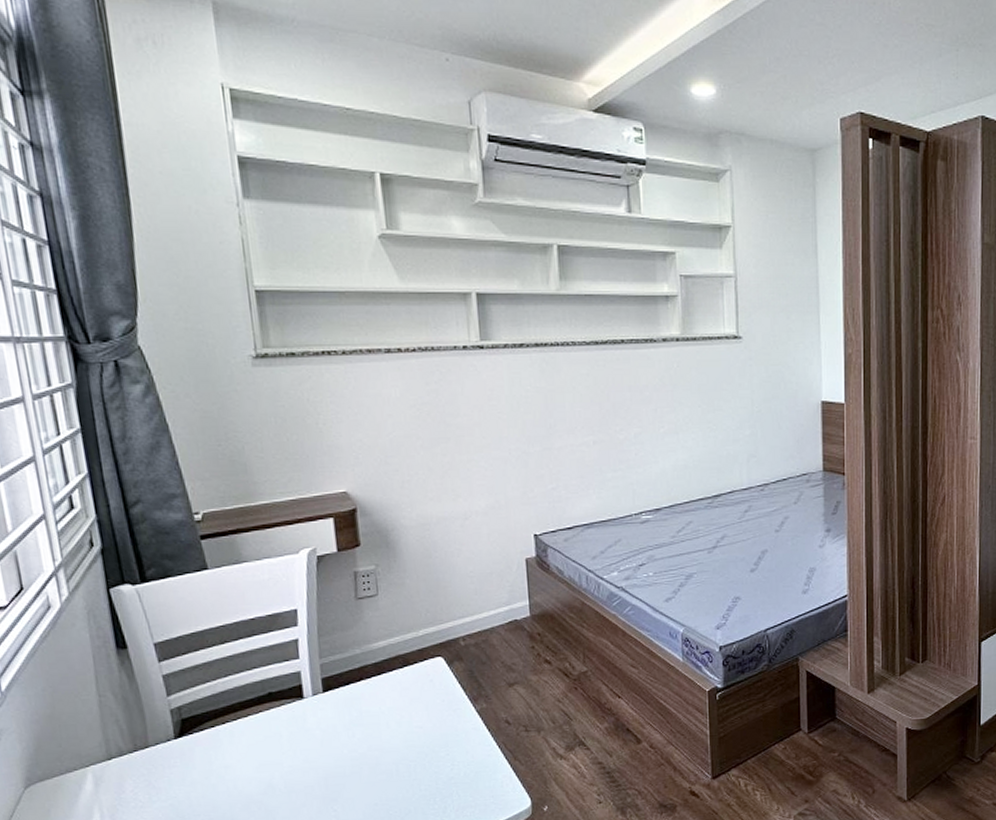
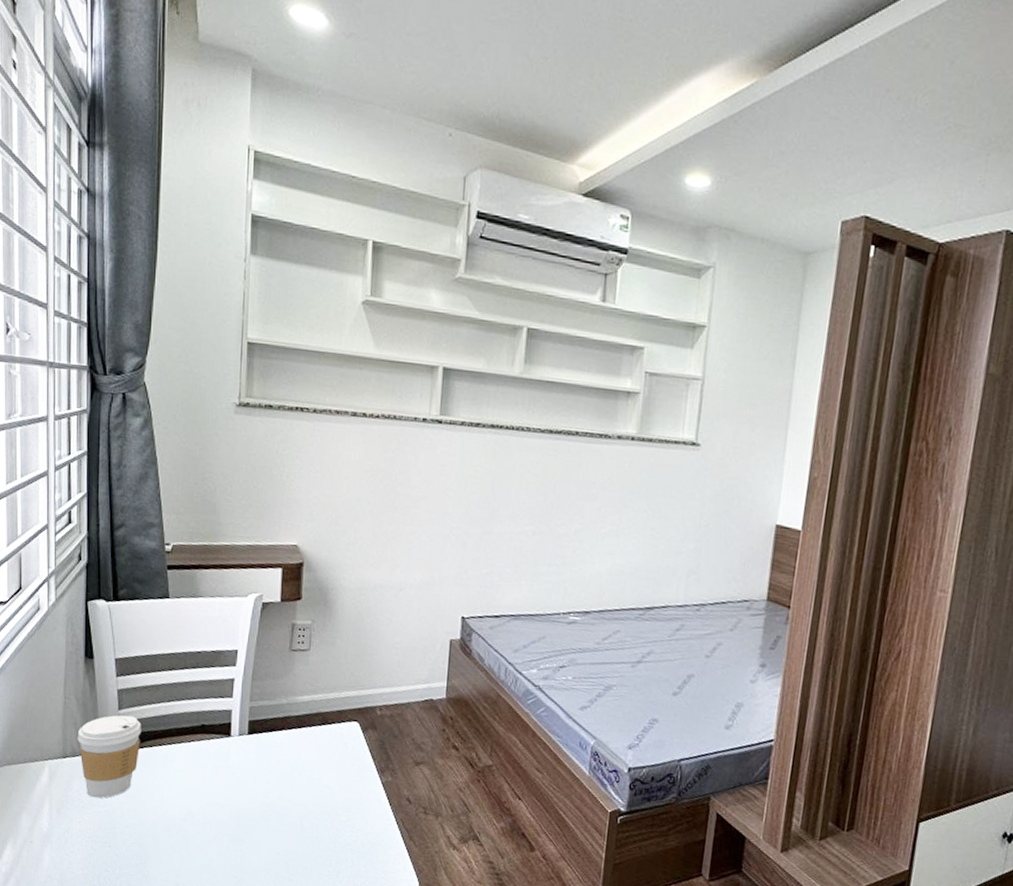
coffee cup: none [121,699,200,794] -> present [77,715,142,799]

